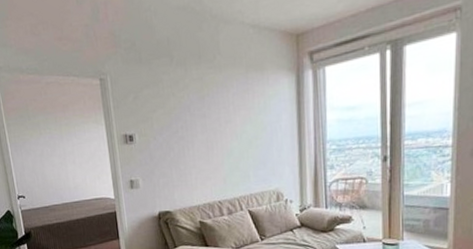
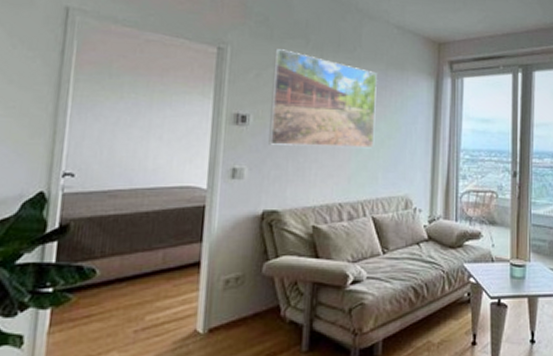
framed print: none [145,69,243,158] -> present [269,47,377,147]

